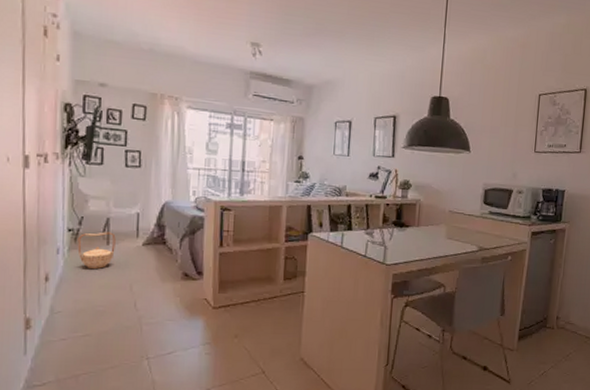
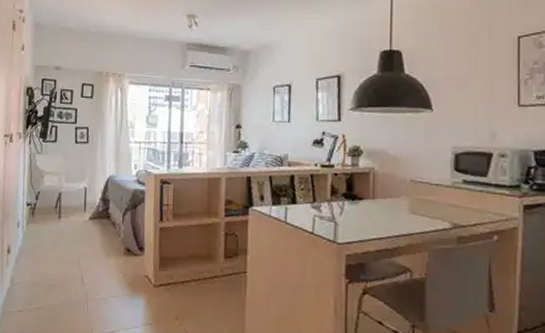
basket: present [77,232,116,269] -> none [34,206,66,242]

